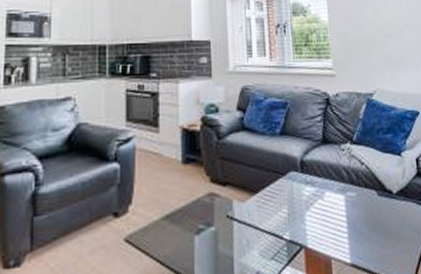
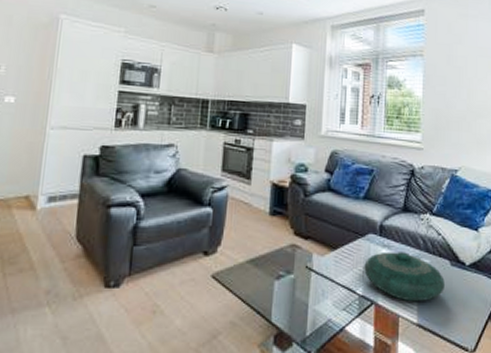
decorative bowl: none [288,187,375,241] -> present [364,251,445,302]

